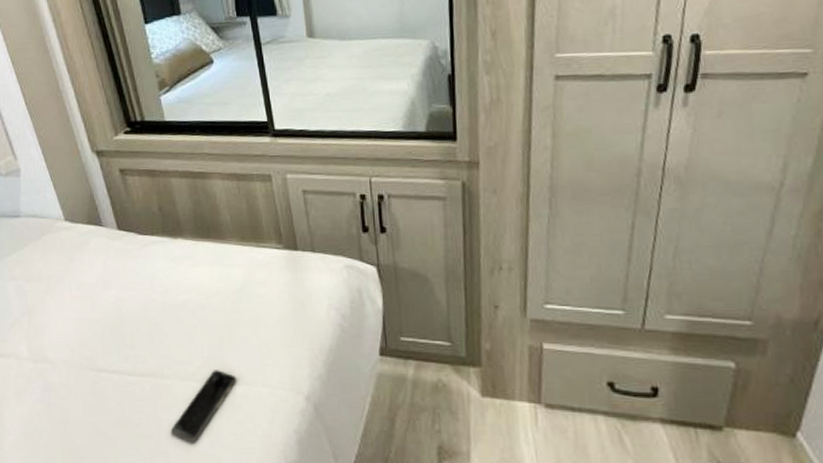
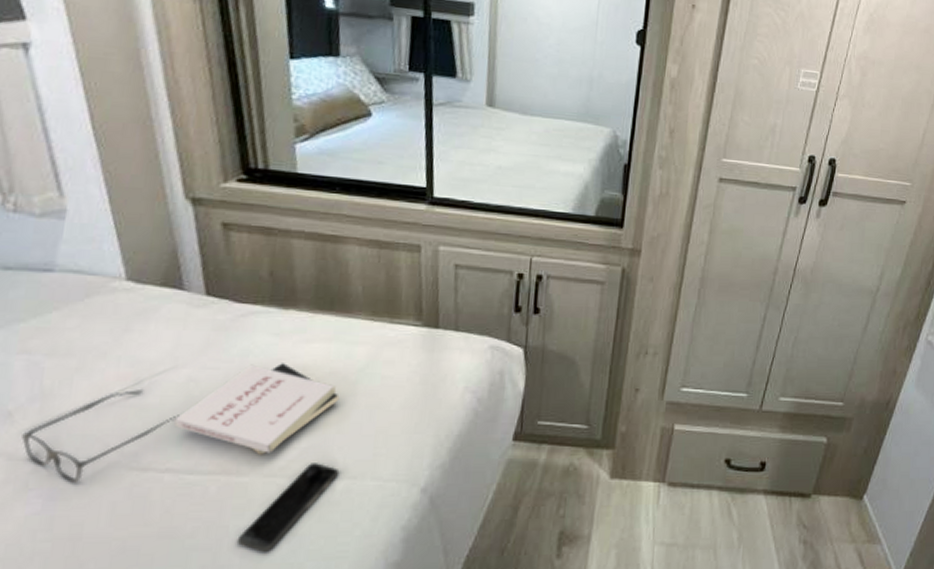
eyeglasses: none [21,307,116,379] -> present [21,390,181,483]
books: none [112,284,227,362] -> present [173,363,340,455]

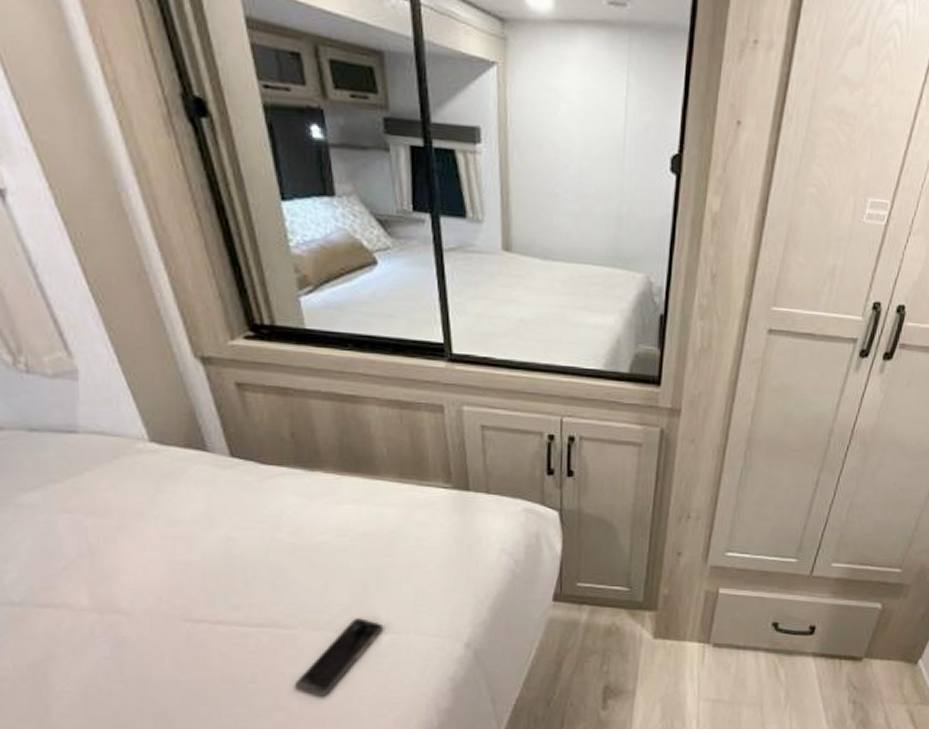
eyeglasses: present [21,390,181,483] -> none [79,548,224,632]
books: present [173,363,340,455] -> none [218,524,376,610]

